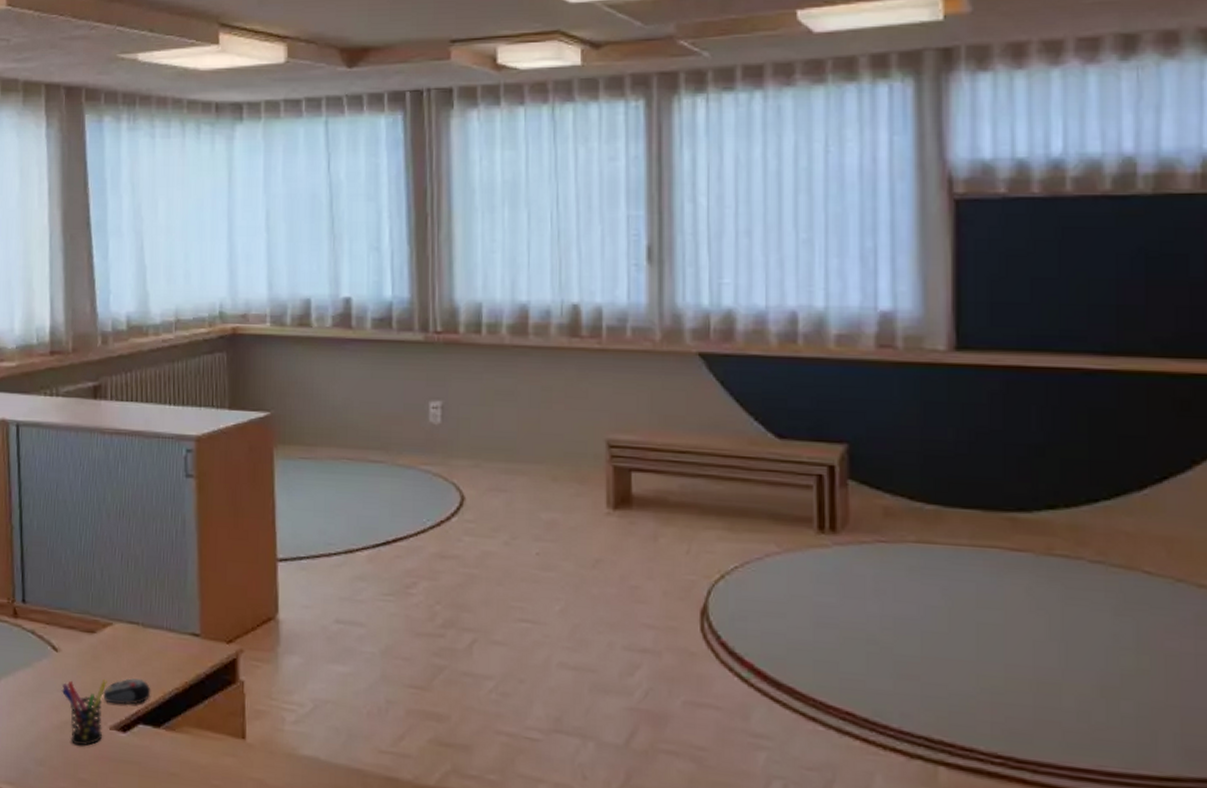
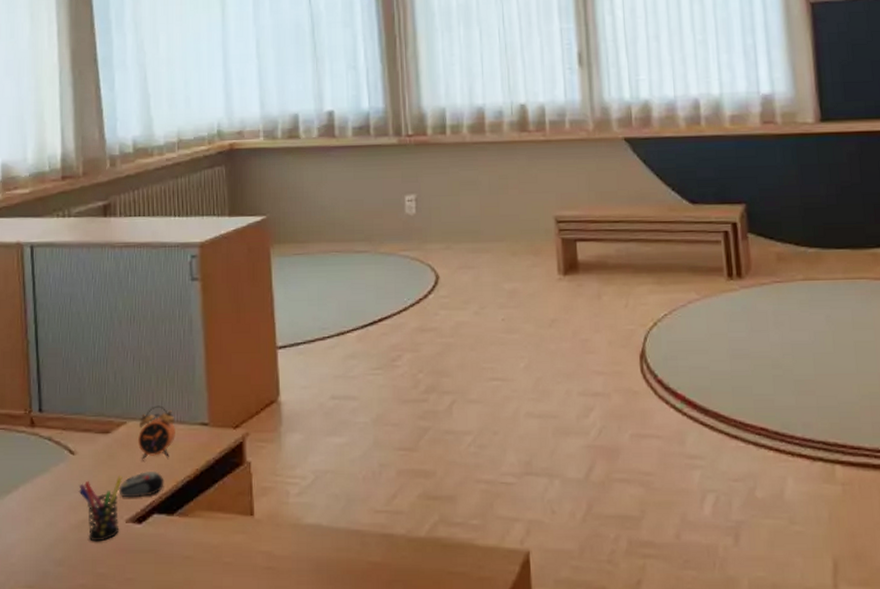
alarm clock: none [125,609,164,667] -> present [138,405,175,461]

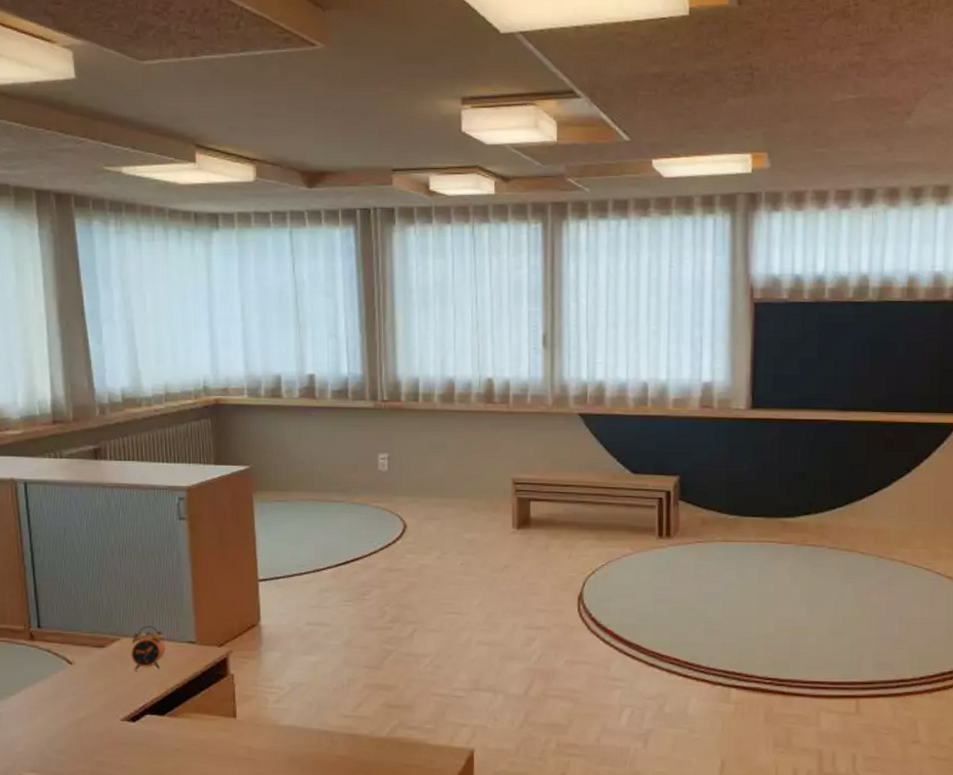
pen holder: present [78,476,123,542] -> none [77,683,117,736]
computer mouse: present [119,470,164,498] -> none [114,679,156,701]

